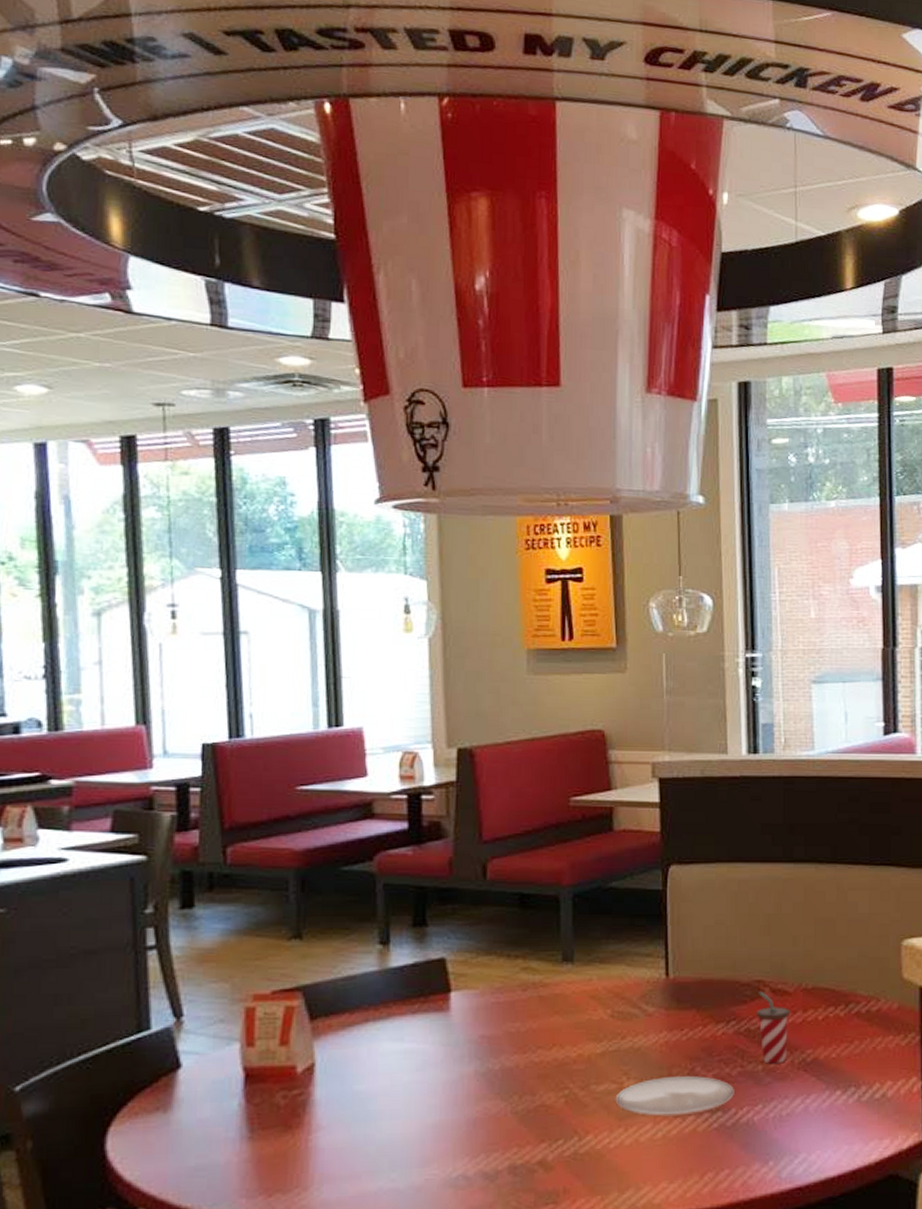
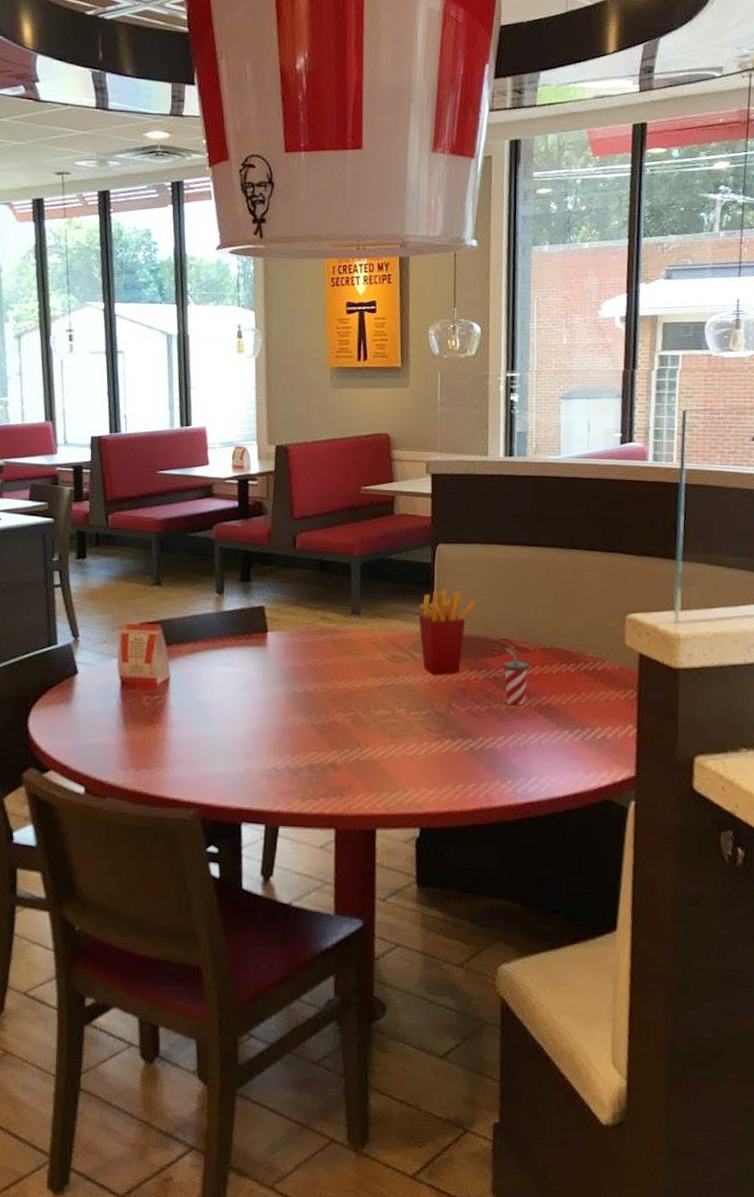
plate: present [615,1076,734,1117] -> none [389,709,482,740]
french fries: none [648,921,720,1034] -> present [418,588,476,676]

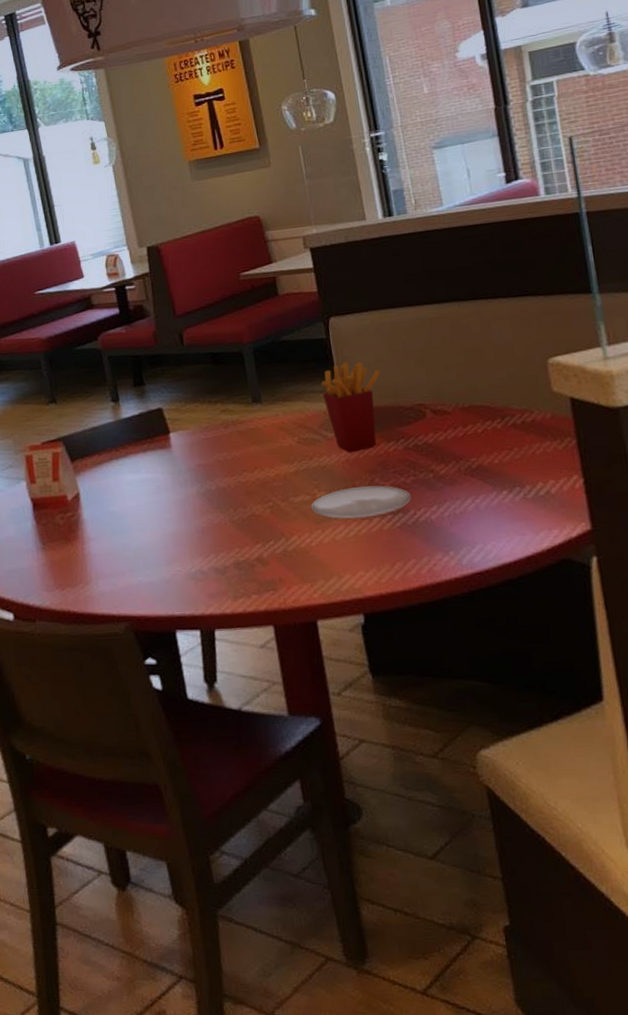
plate: none [389,709,482,740] -> present [311,485,411,520]
beverage cup: present [502,647,531,706] -> none [421,412,454,472]

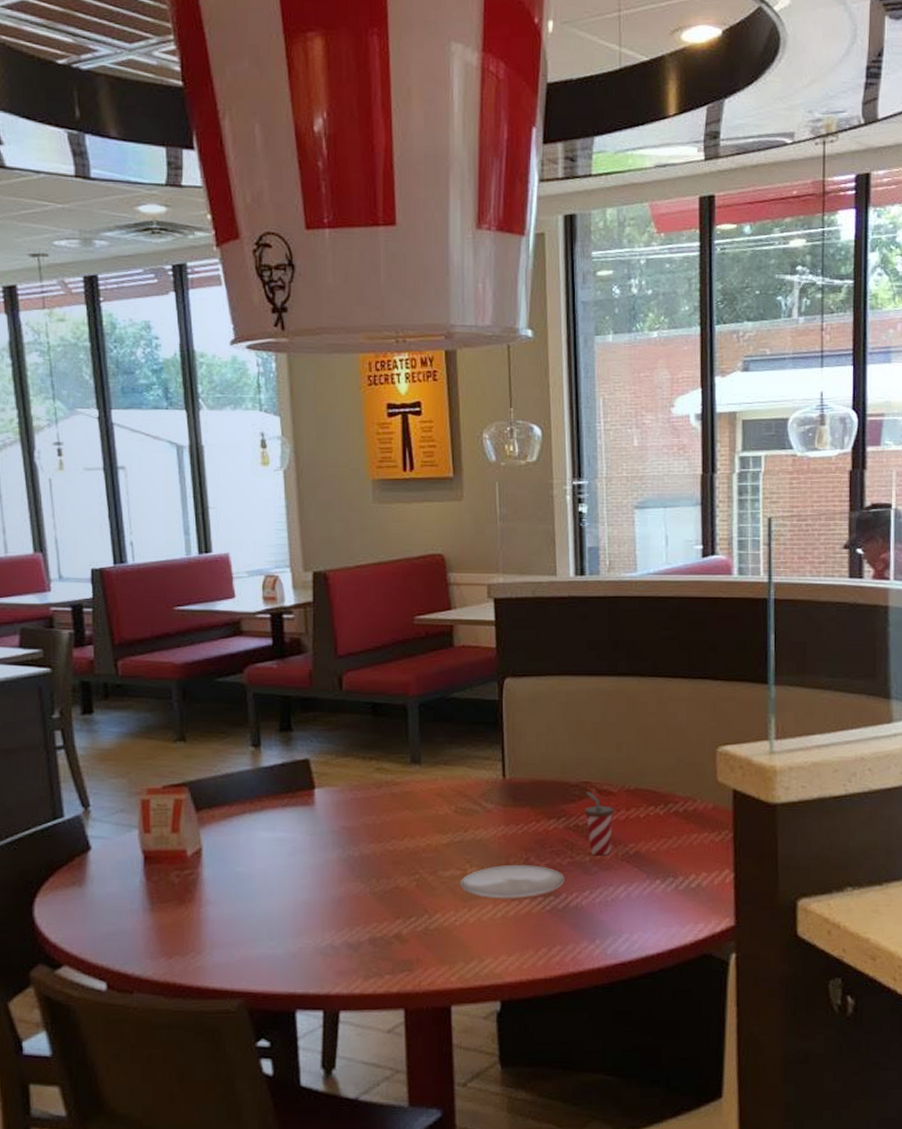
french fries: present [321,361,381,453] -> none [487,728,551,828]
beverage cup: none [421,412,454,472] -> present [584,790,615,856]

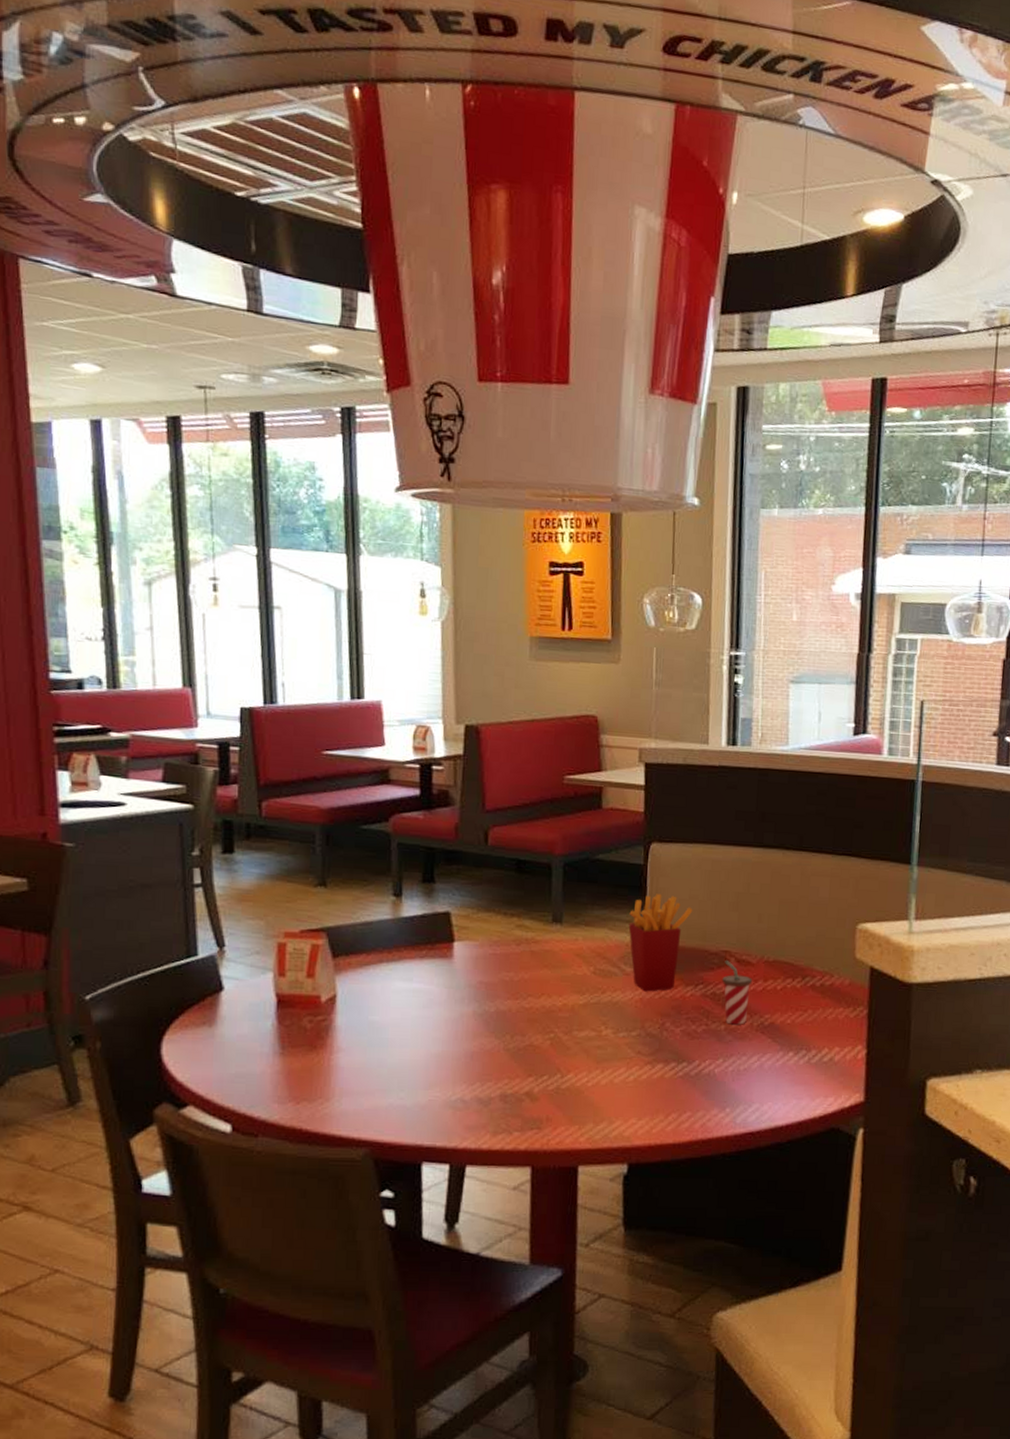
plate: present [460,865,565,900] -> none [594,1029,699,1064]
french fries: none [487,728,551,828] -> present [628,893,693,992]

